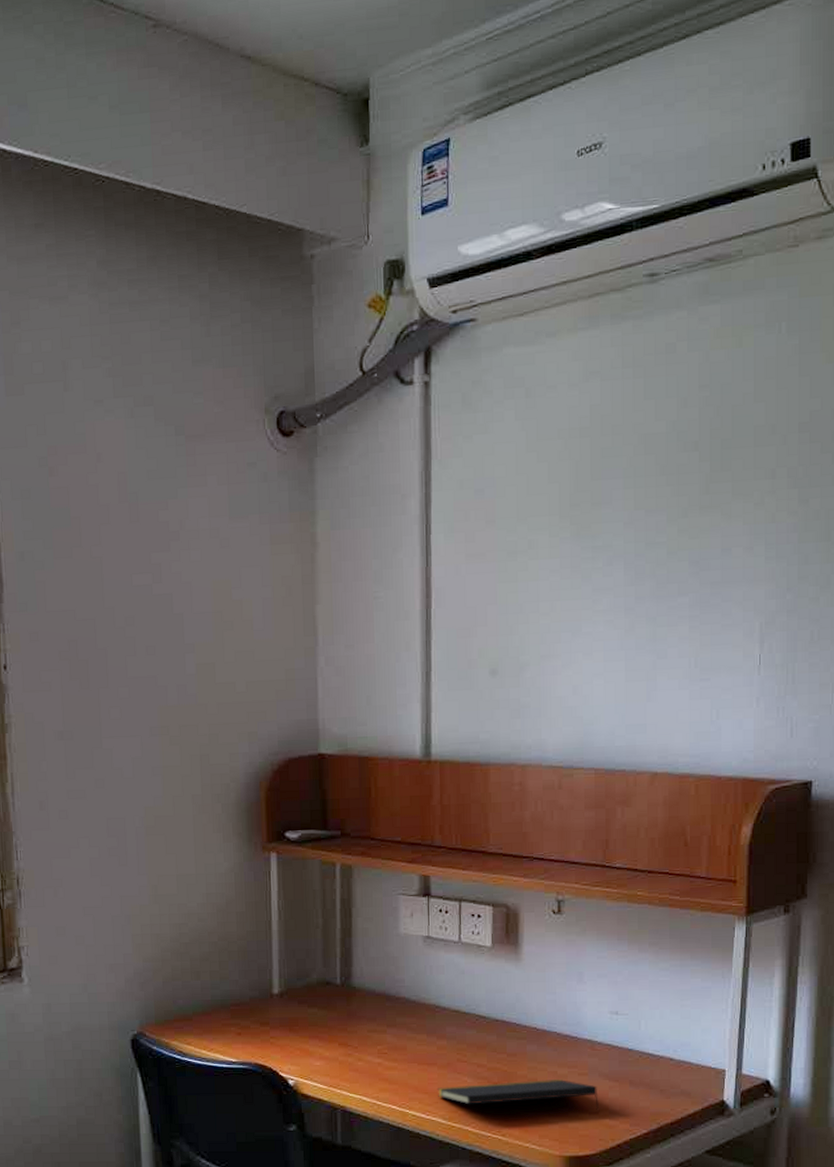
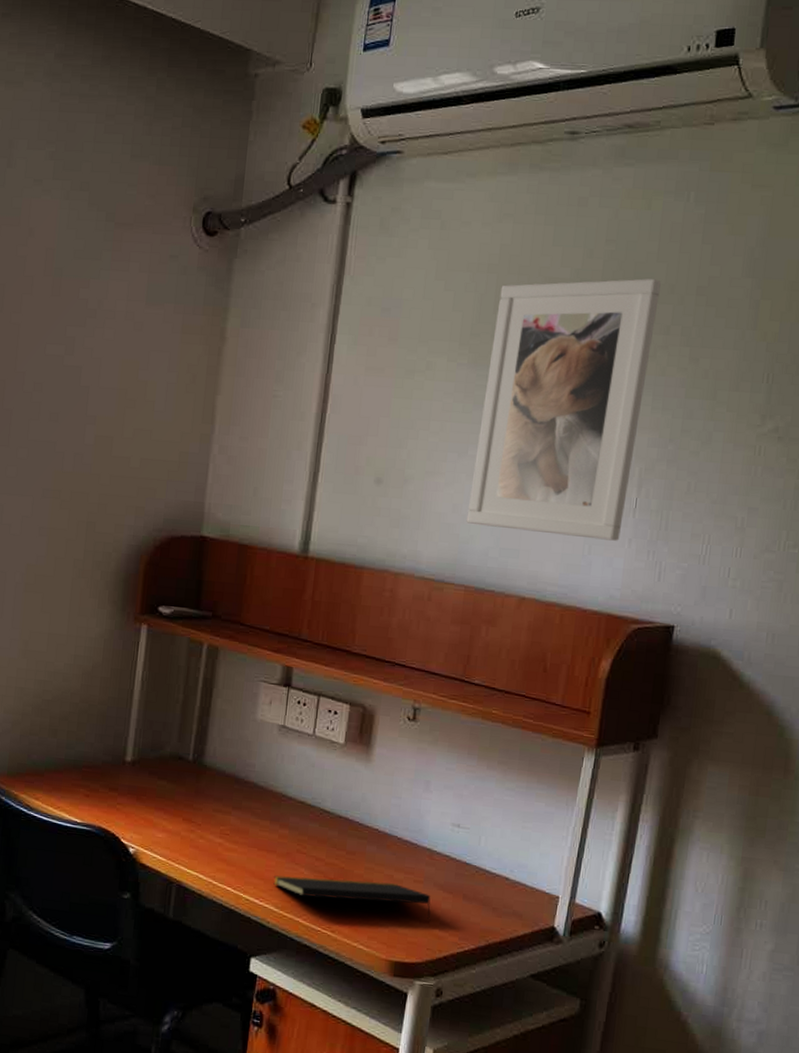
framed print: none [588,420,761,705] -> present [466,278,661,541]

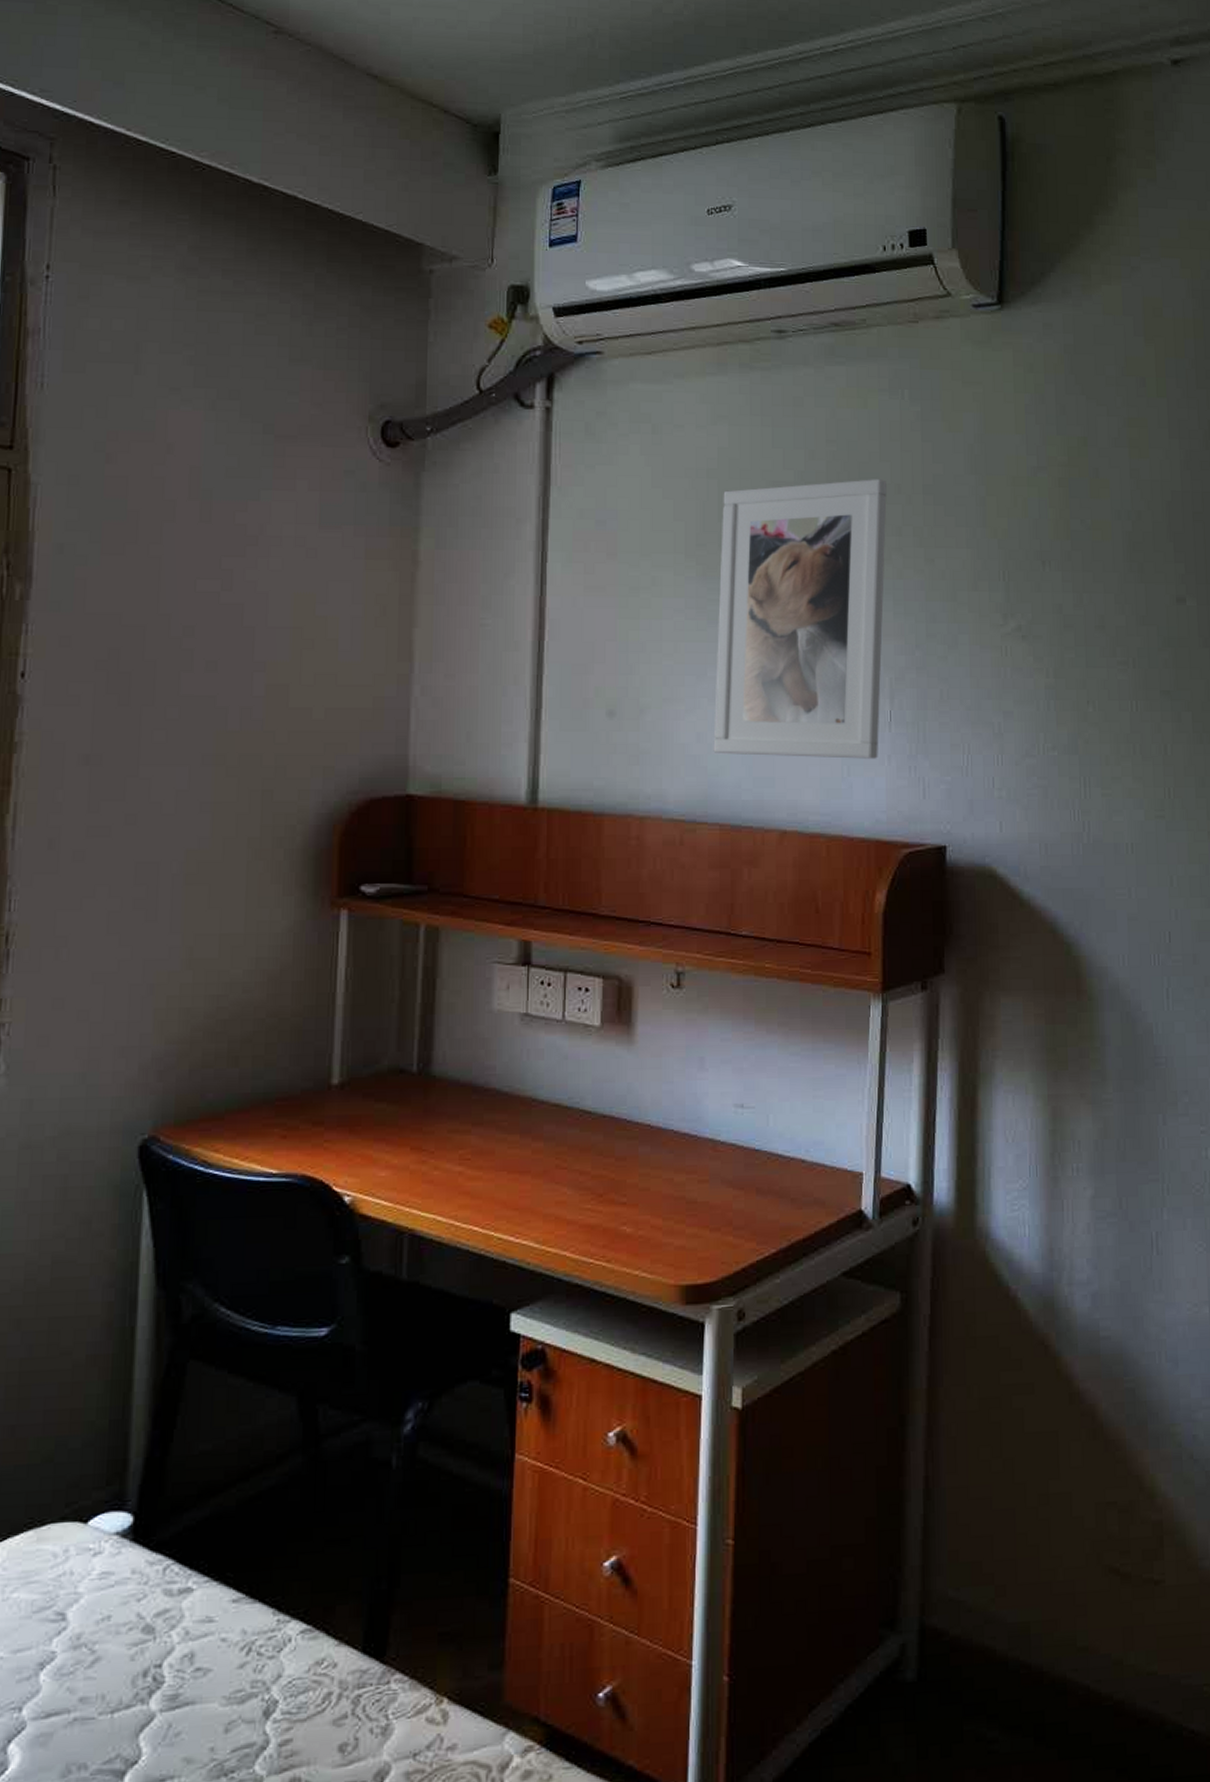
notepad: present [273,875,431,922] -> none [529,1188,722,1228]

